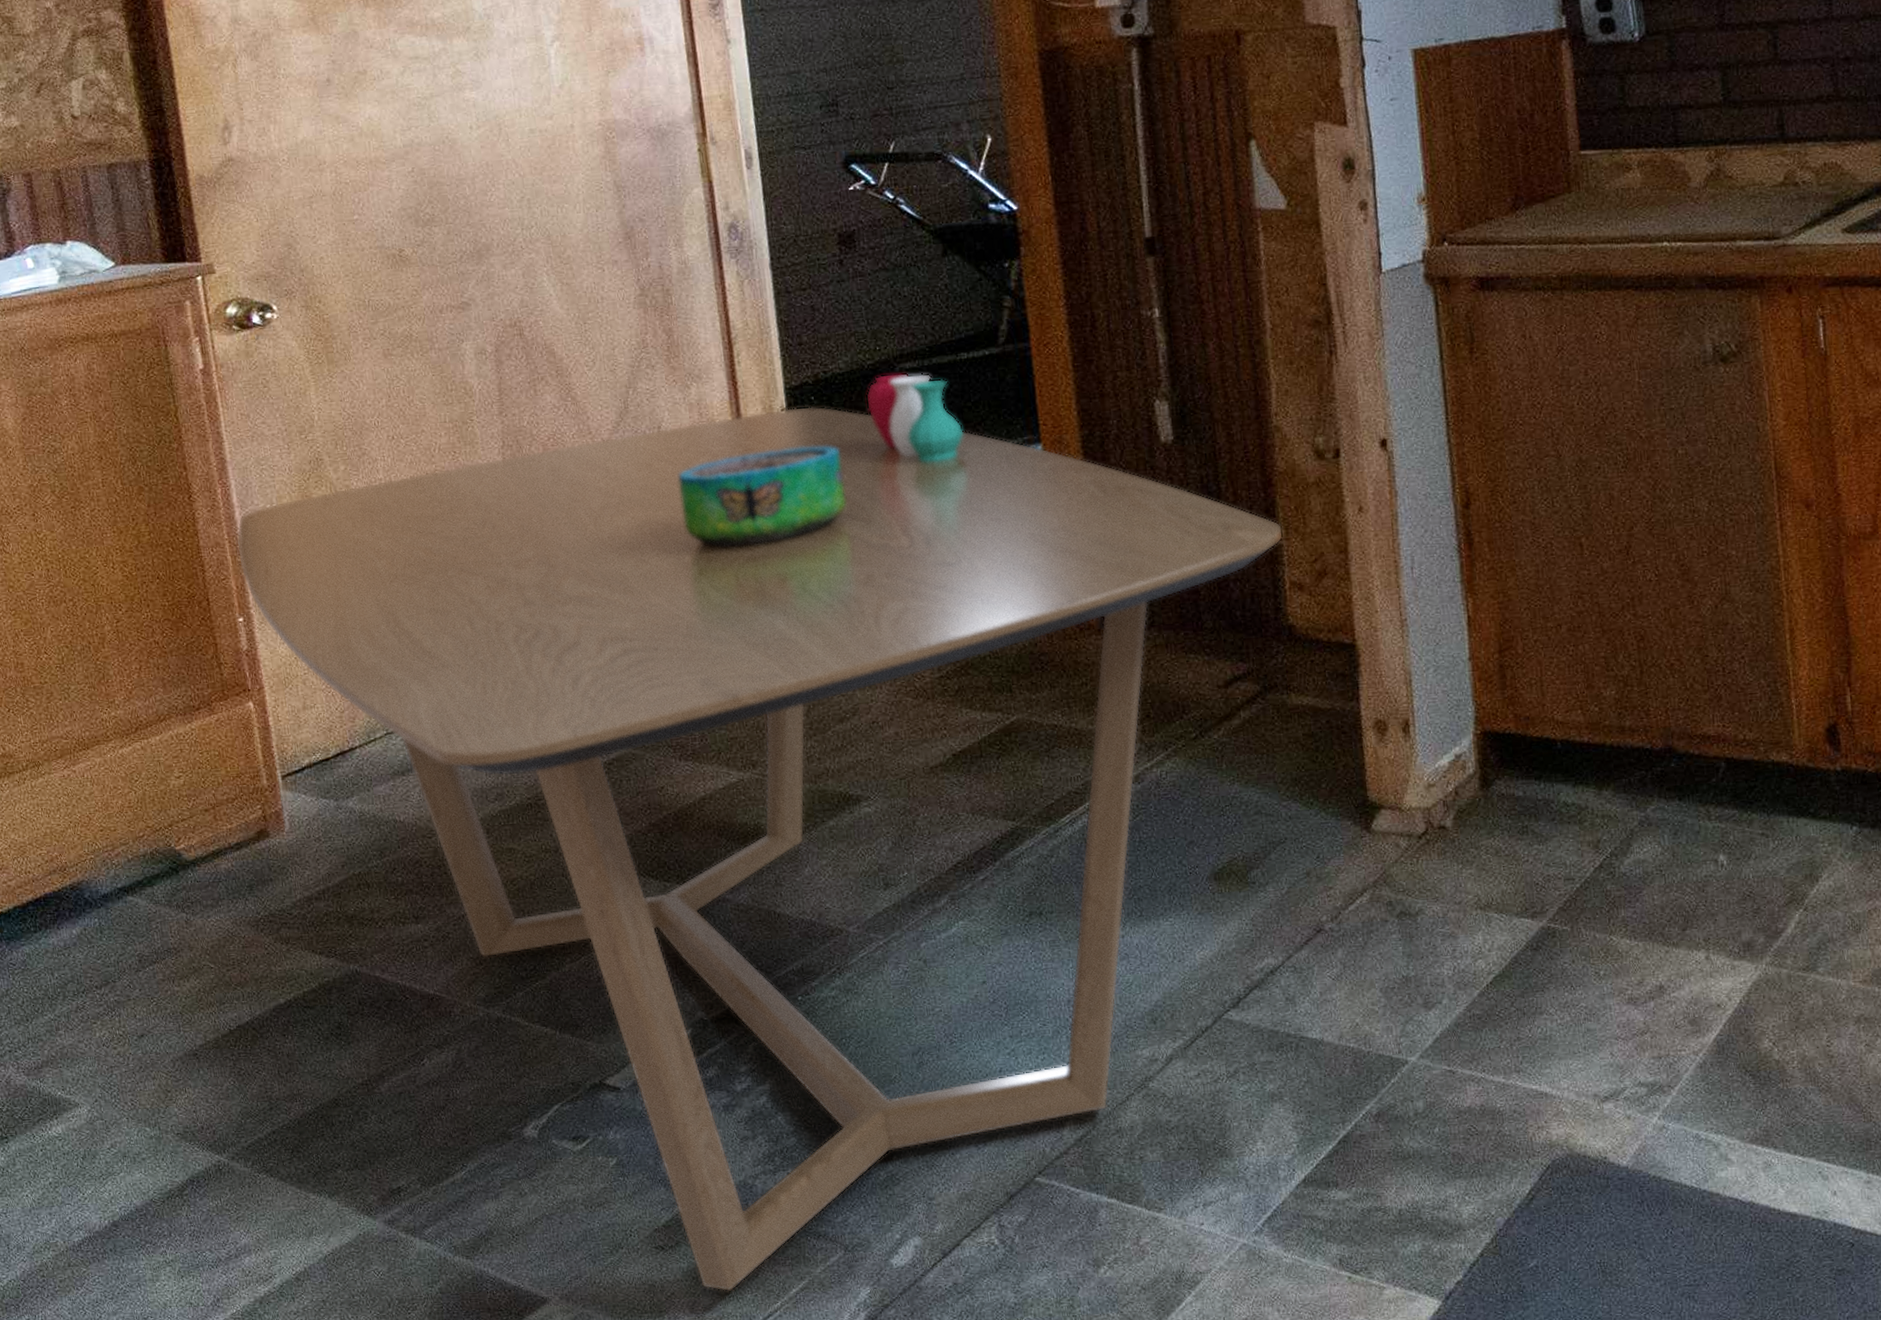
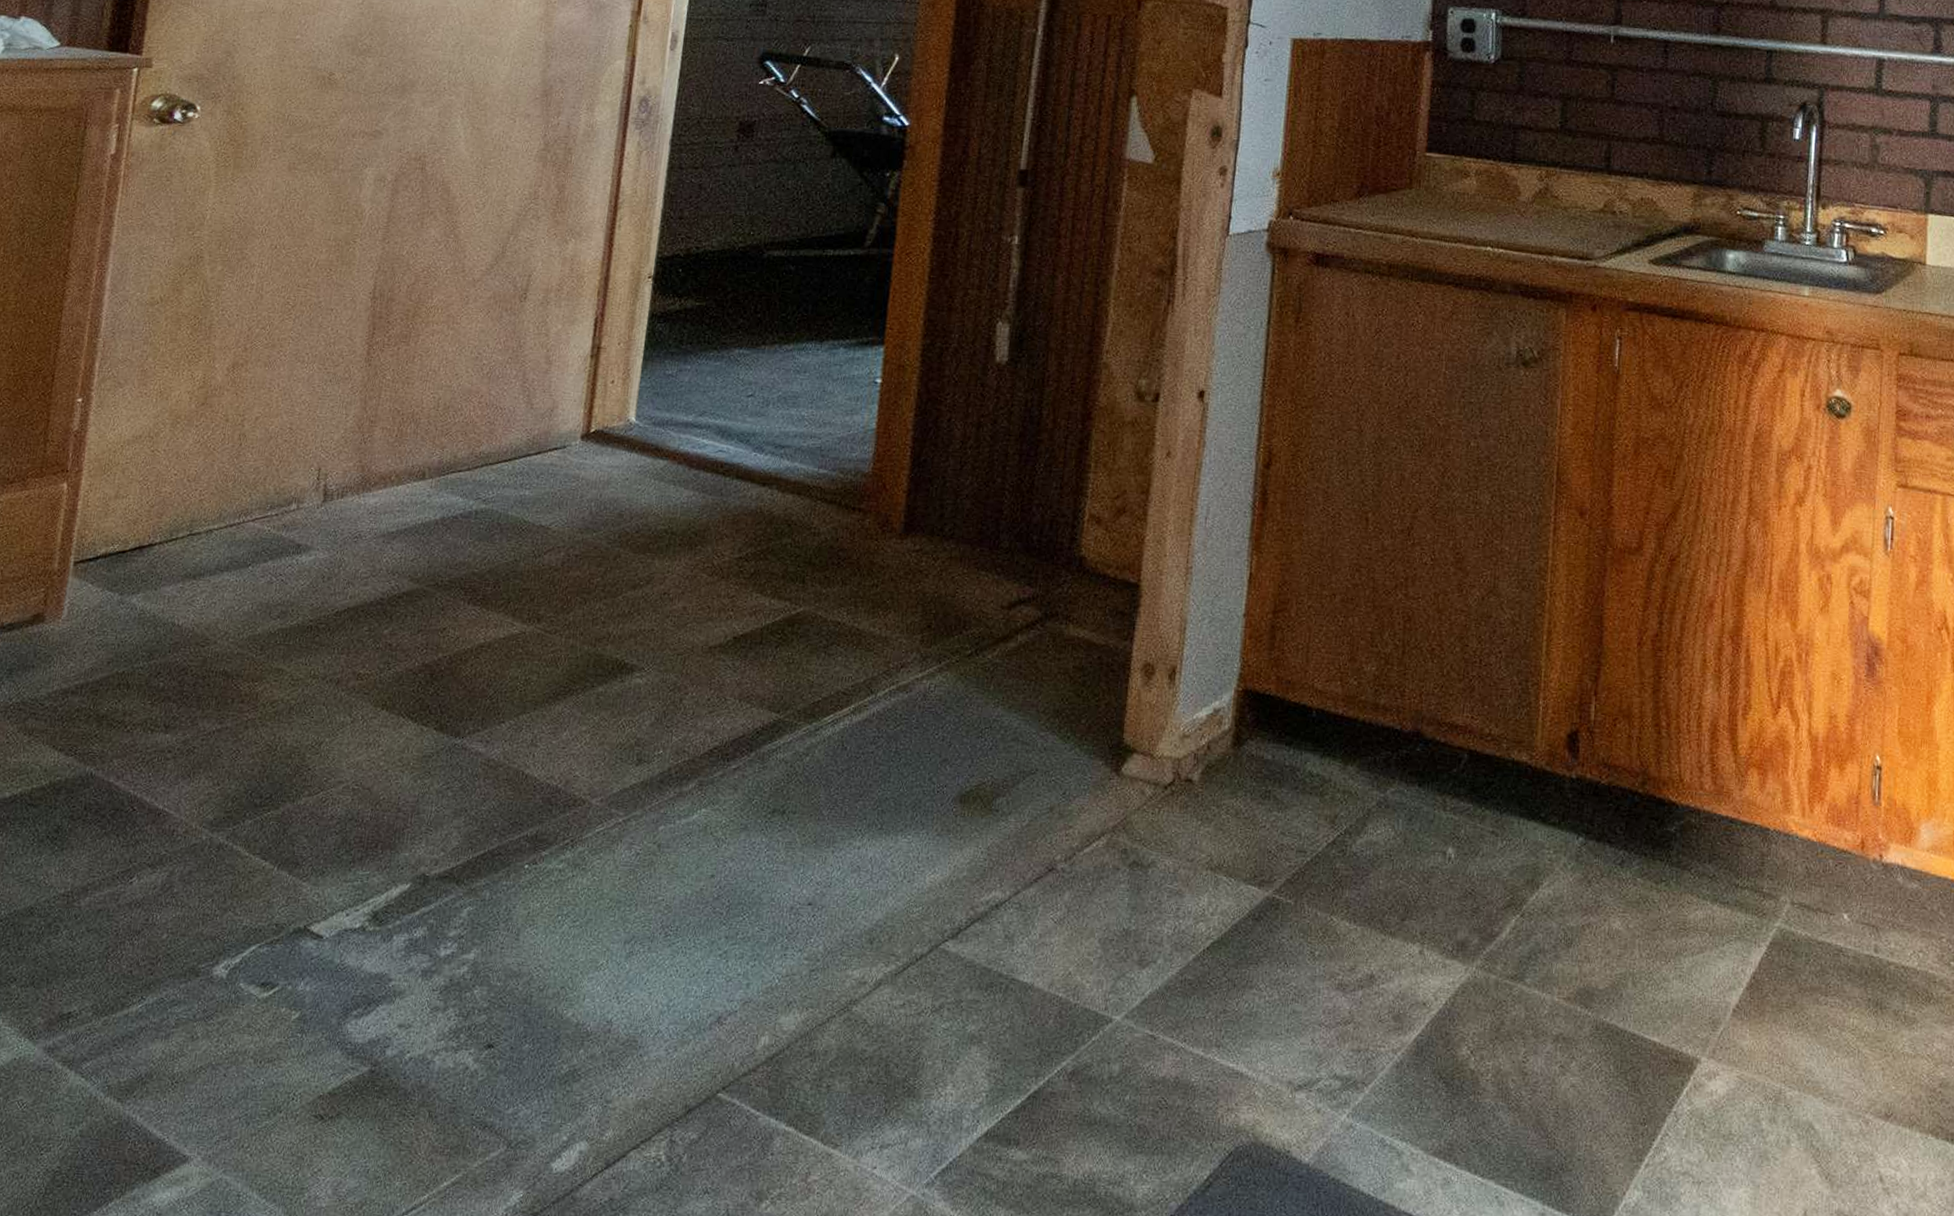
dining table: present [236,406,1284,1292] -> none [93,275,1093,1176]
decorative bowl: present [678,446,846,547] -> none [531,314,693,402]
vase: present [866,372,965,463] -> none [729,258,815,349]

